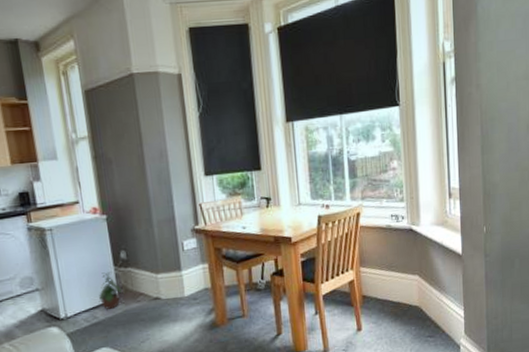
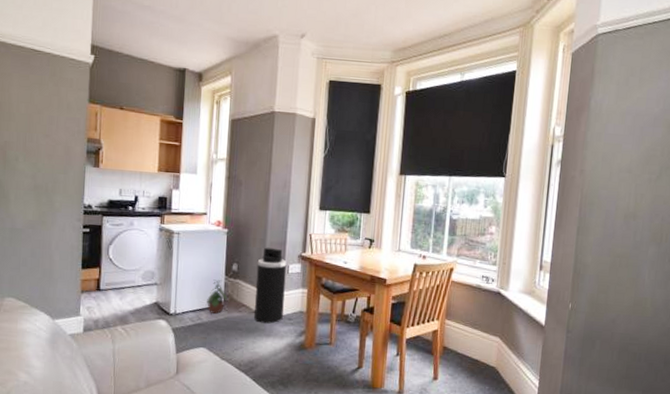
trash can: none [147,226,187,309] -> present [254,247,287,324]

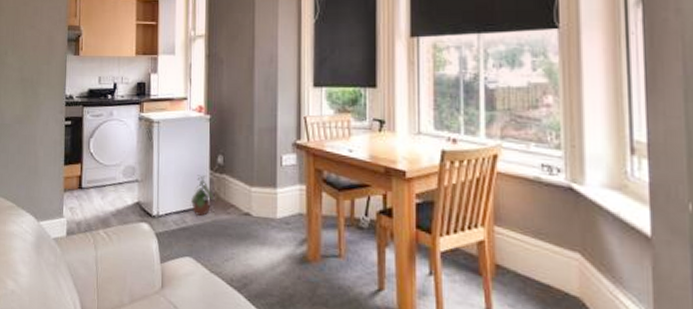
trash can: present [254,247,287,324] -> none [244,135,279,229]

